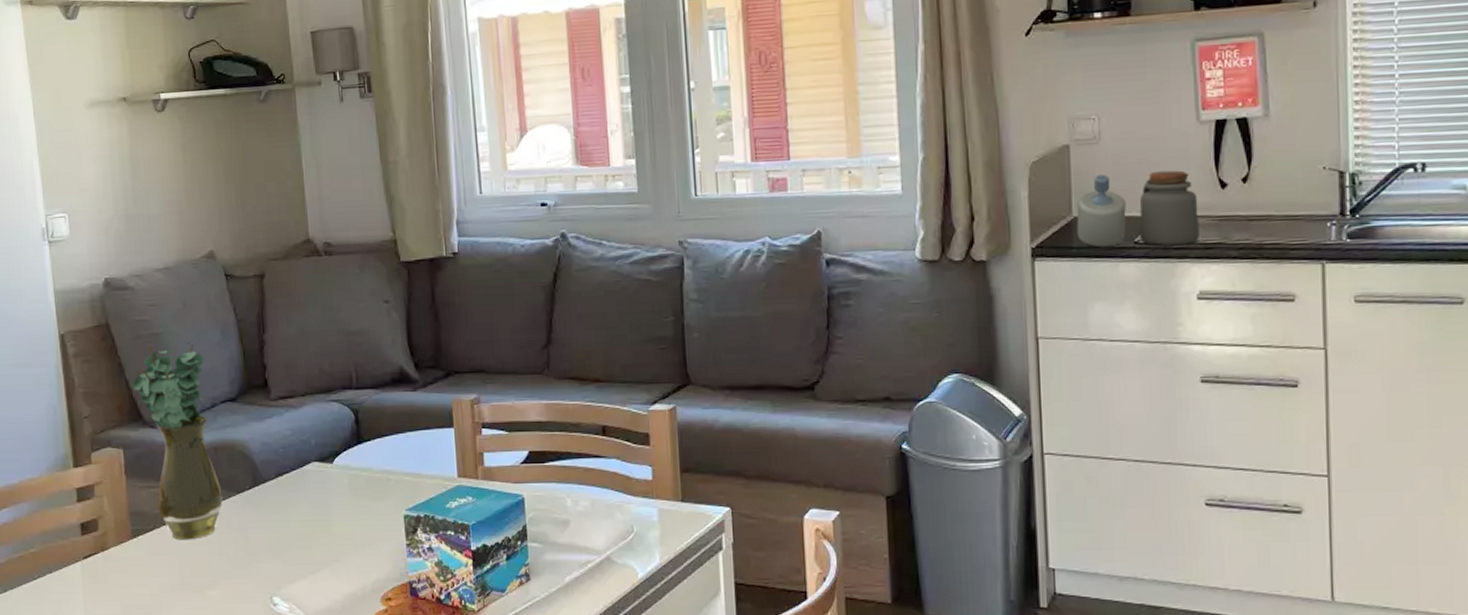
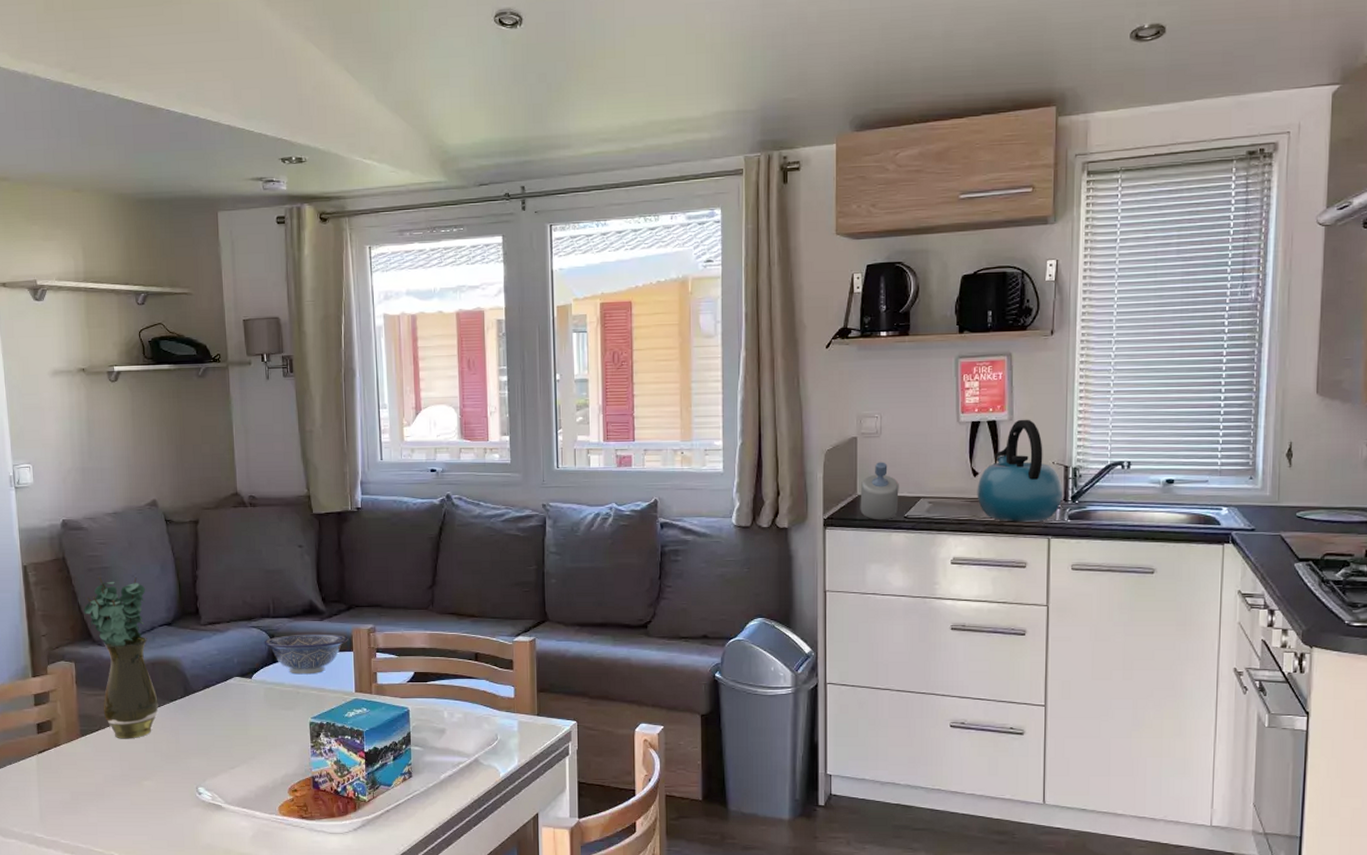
decorative bowl: none [346,406,448,458] -> present [264,634,348,675]
jar: present [1138,170,1199,247] -> none [908,460,955,521]
kettle: none [1226,114,1339,244] -> present [977,419,1063,522]

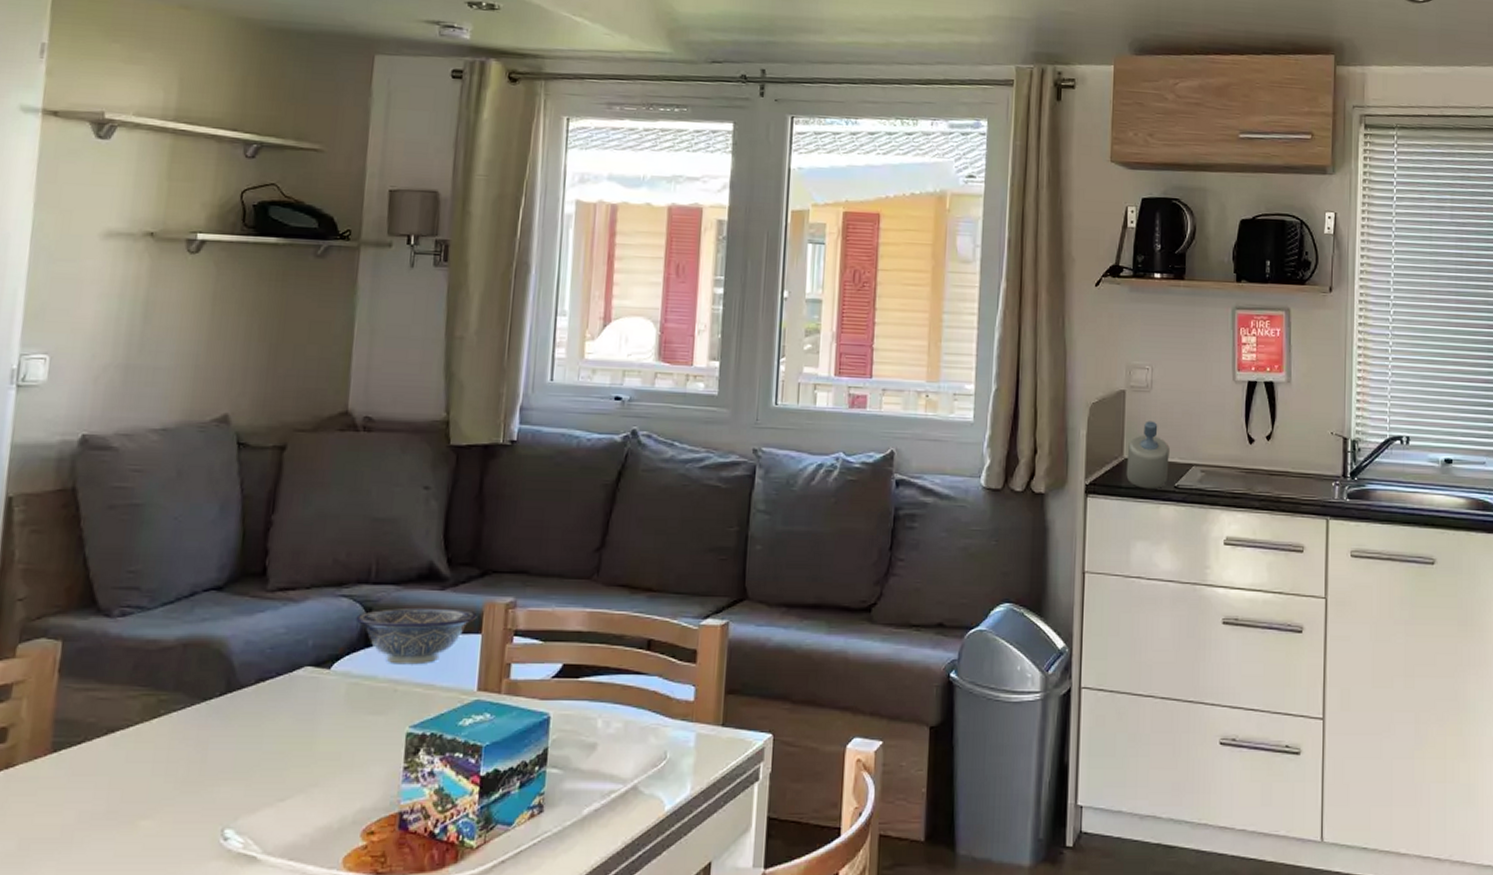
vase: present [84,576,159,739] -> none [90,517,193,757]
kettle: present [977,419,1063,522] -> none [1252,382,1342,500]

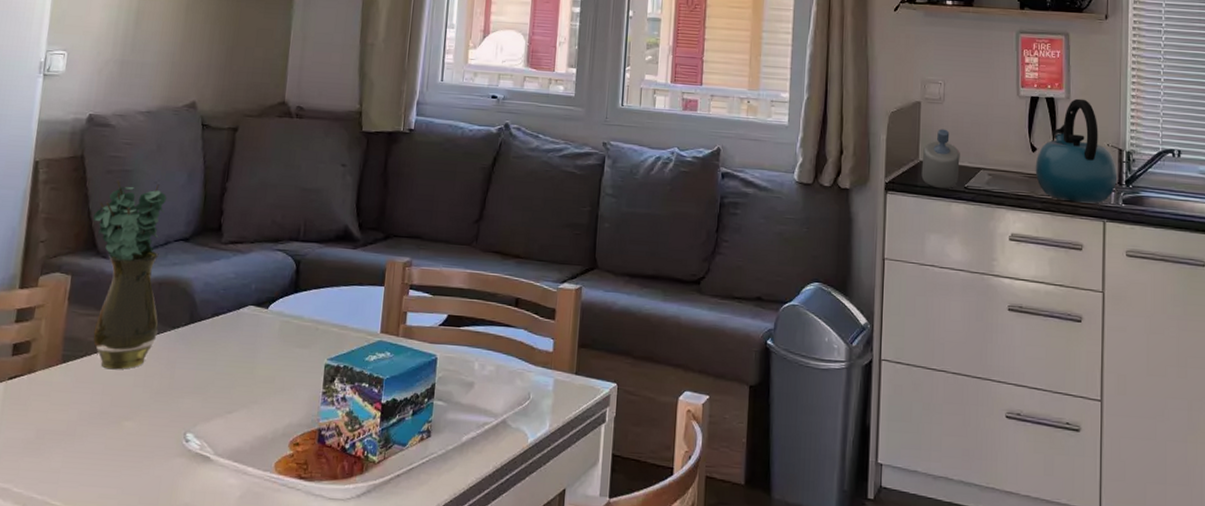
vase: none [90,517,193,757] -> present [93,180,168,370]
decorative bowl: present [355,607,477,665] -> none [287,262,381,309]
kettle: none [1252,382,1342,500] -> present [1035,98,1118,204]

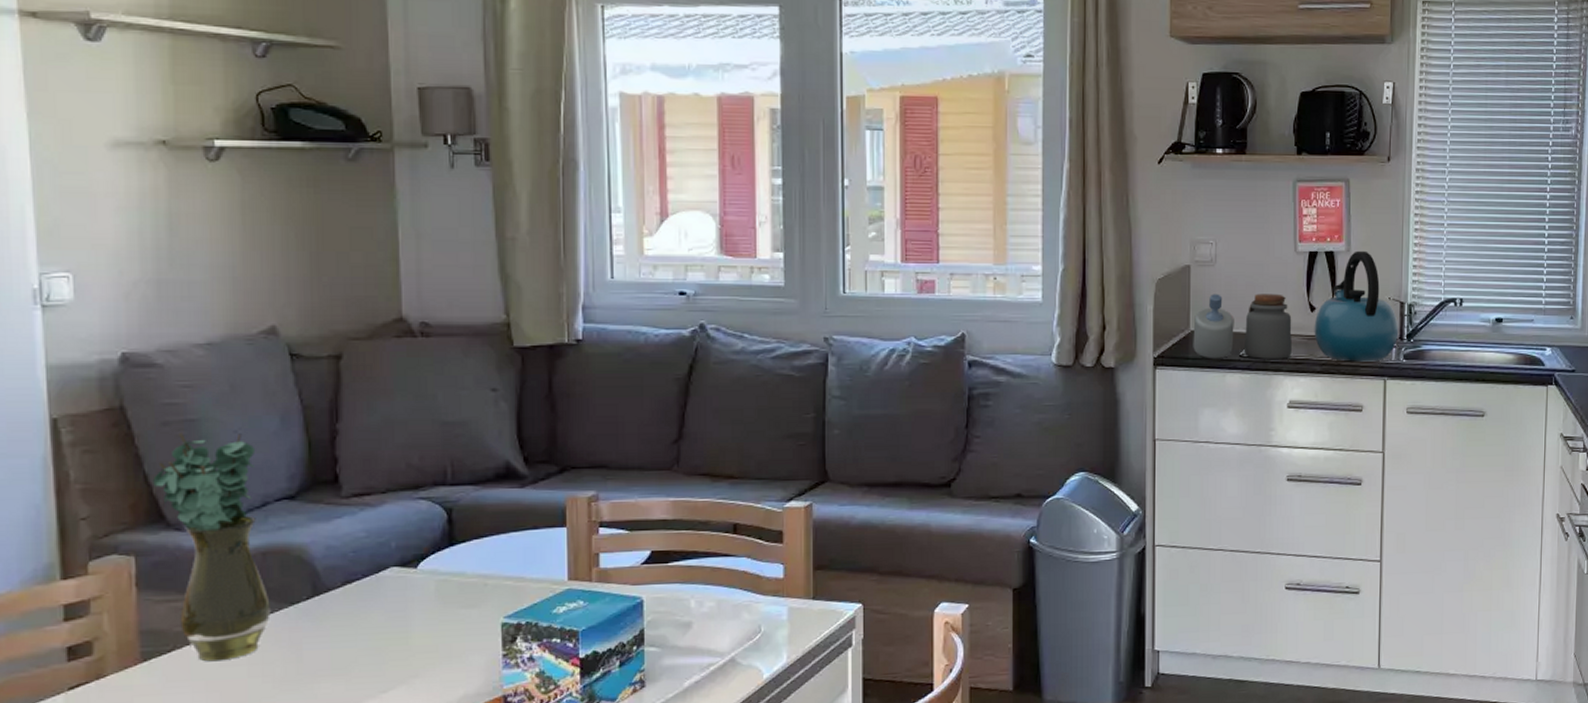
jar: none [968,131,1014,195] -> present [1243,294,1292,360]

